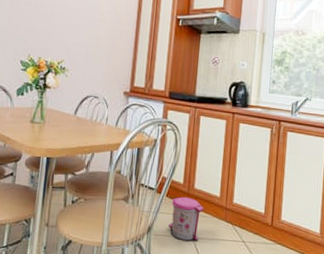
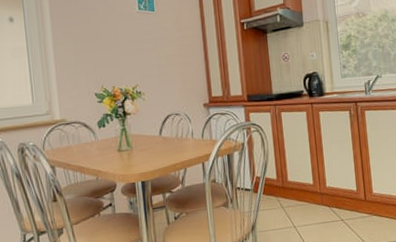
trash can: present [168,197,204,242] -> none [269,191,301,232]

